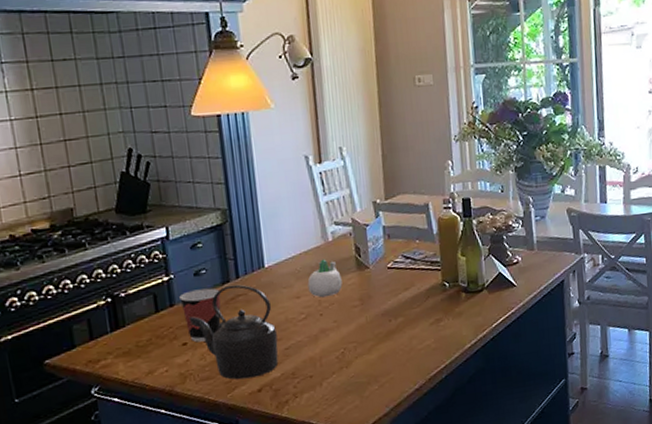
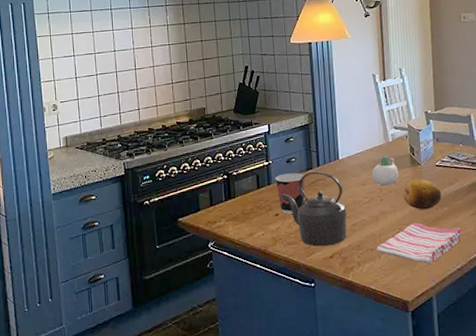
dish towel: none [316,338,420,387] -> present [376,222,462,264]
fruit: none [348,285,396,323] -> present [403,178,442,210]

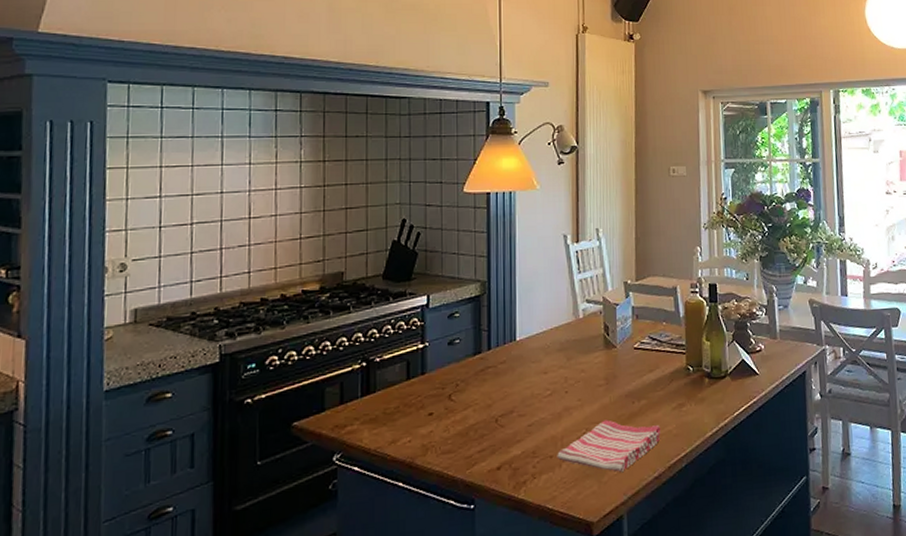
cup: present [275,173,305,214] -> none [431,358,471,413]
kettle: present [282,171,347,247] -> none [439,356,522,456]
succulent planter: present [371,155,399,186] -> none [556,335,589,375]
fruit: present [403,178,442,210] -> none [593,364,640,404]

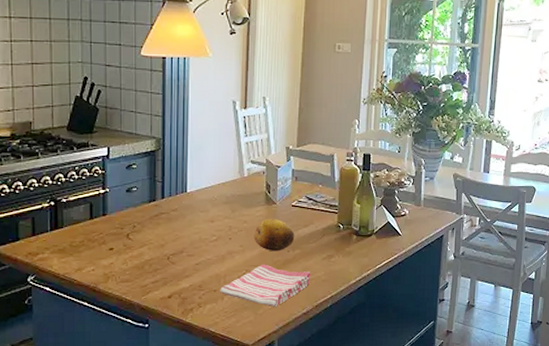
fruit: none [593,364,640,404] -> present [254,218,295,252]

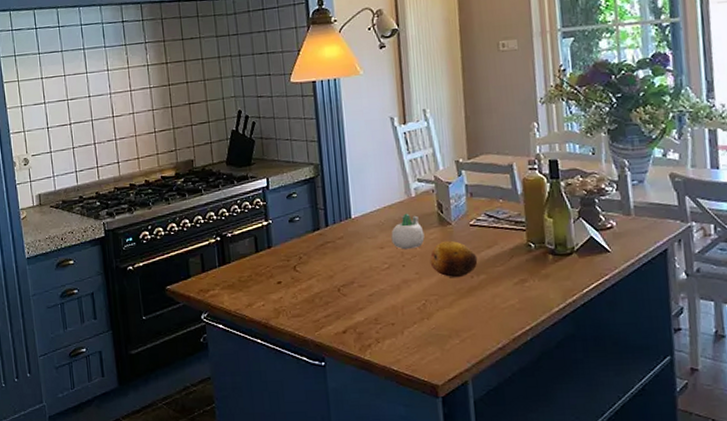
dish towel: present [220,264,311,308] -> none [398,292,503,342]
succulent planter: none [222,191,251,224] -> present [391,213,425,250]

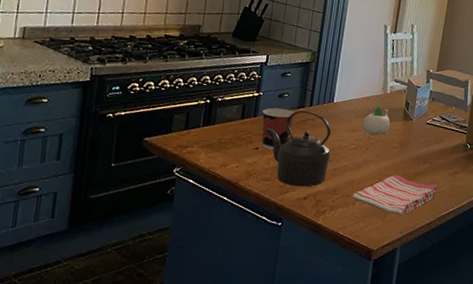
cup: none [276,234,312,282] -> present [262,108,295,150]
kettle: none [284,232,363,320] -> present [265,110,332,187]
dish towel: none [398,292,503,342] -> present [352,174,437,216]
fruit: present [429,240,478,278] -> none [389,132,427,164]

